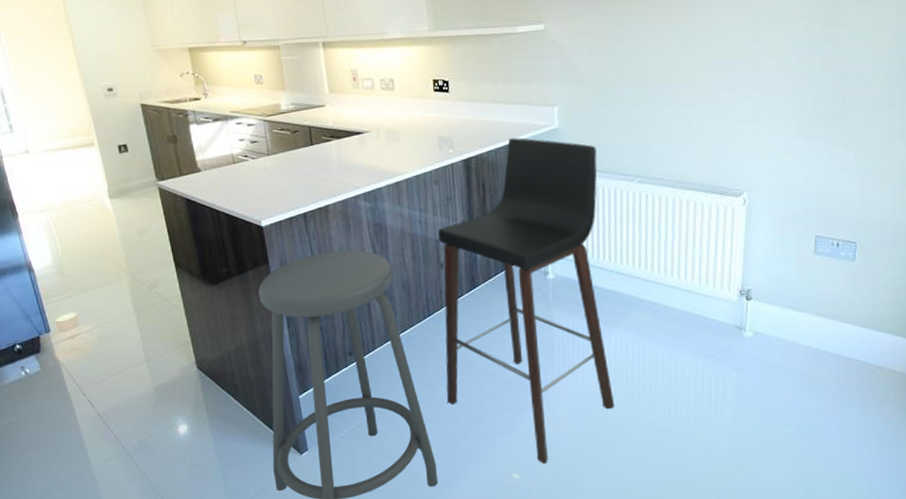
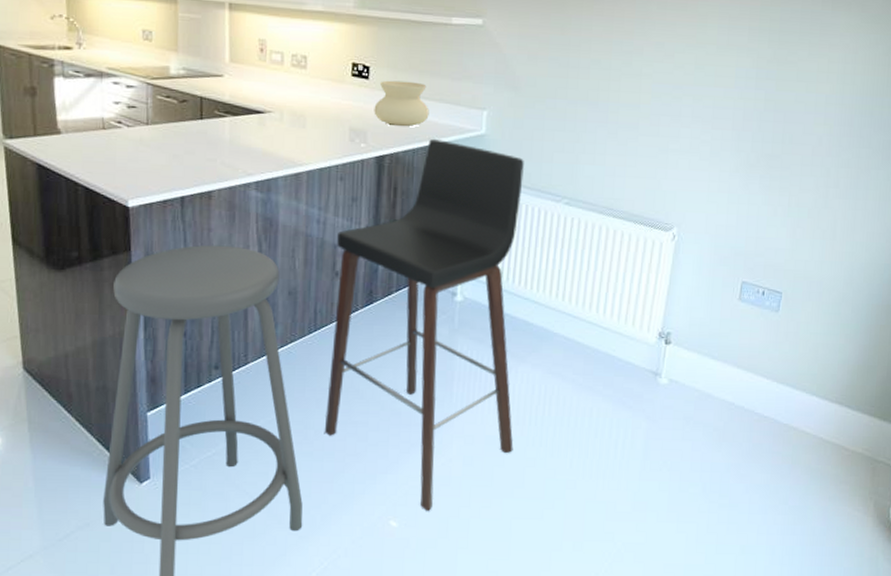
vase: none [456,89,506,131] -> present [374,80,429,127]

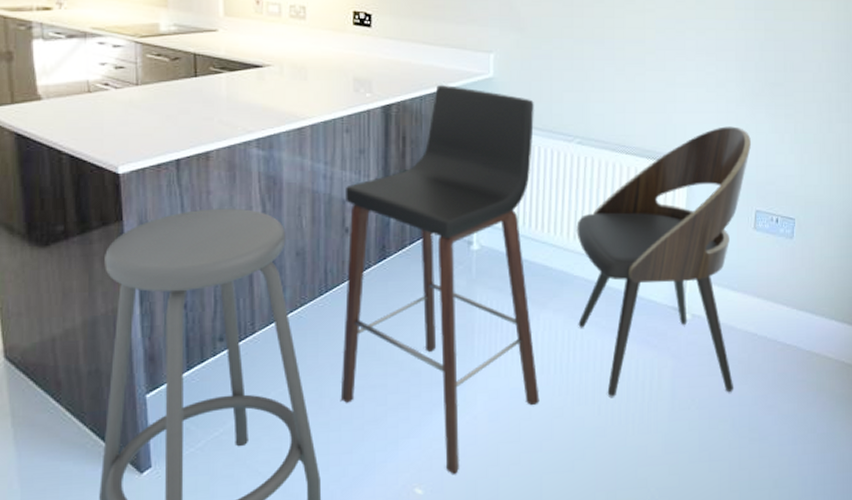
vase: present [374,80,429,127] -> none [378,27,435,74]
dining chair: none [555,195,742,457] -> present [576,126,751,397]

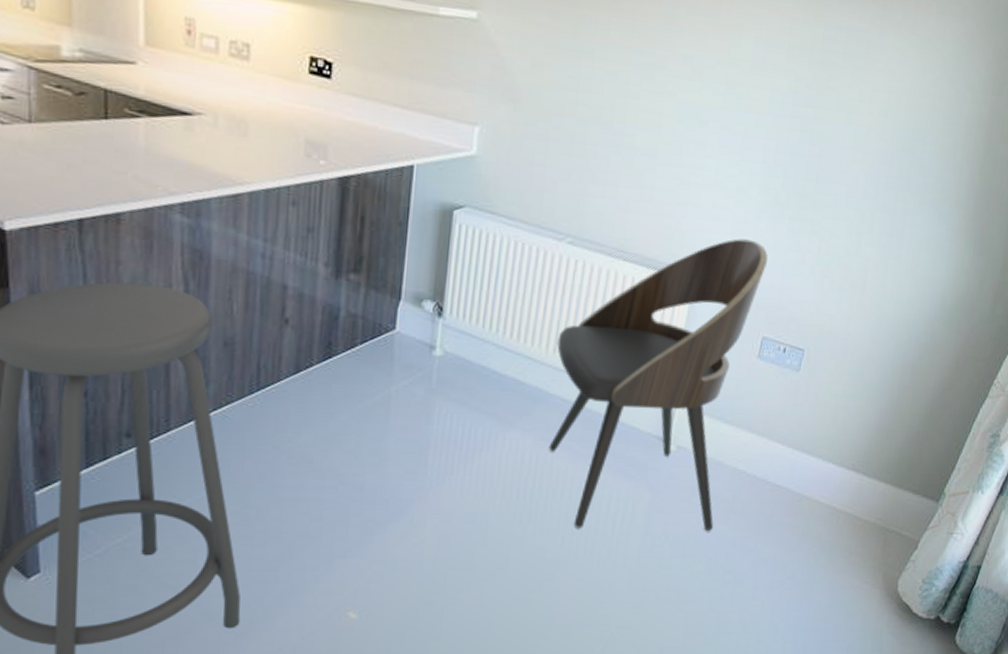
bar stool: present [340,85,540,474] -> none [268,158,522,599]

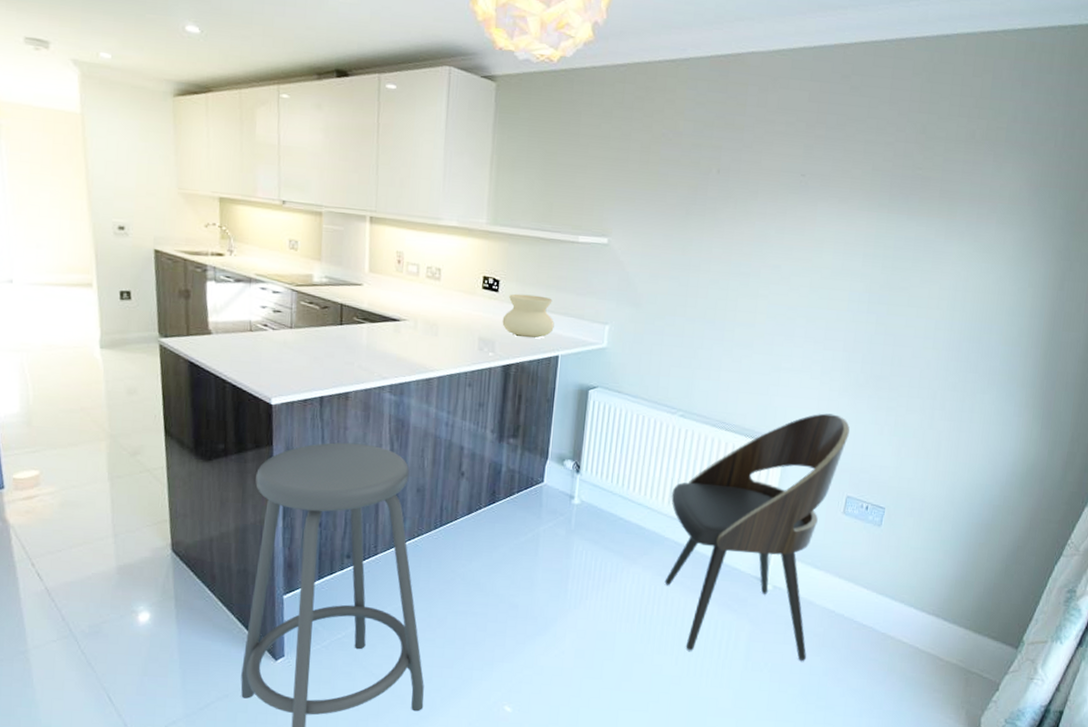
vase: none [337,81,408,142] -> present [502,293,555,339]

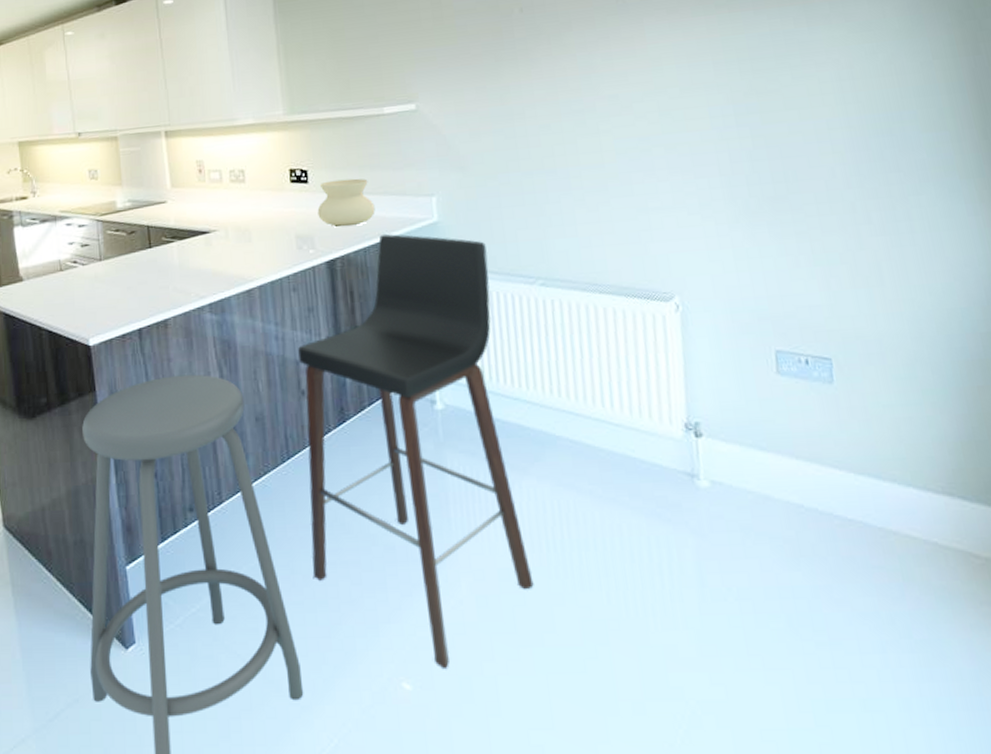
bar stool: none [446,350,643,699] -> present [298,234,534,668]
dining chair: present [664,413,850,661] -> none [551,251,782,582]

